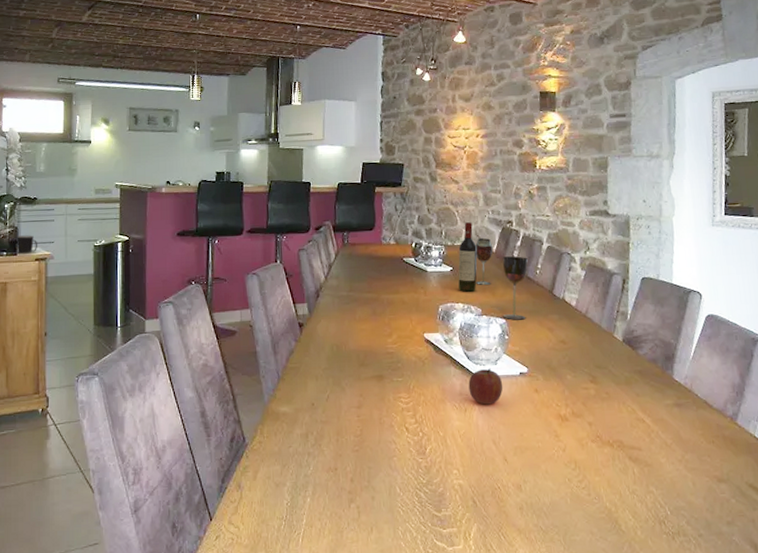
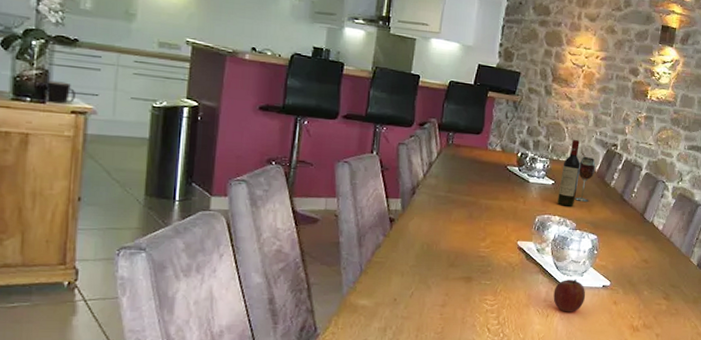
wineglass: present [502,256,528,320] -> none [595,177,626,238]

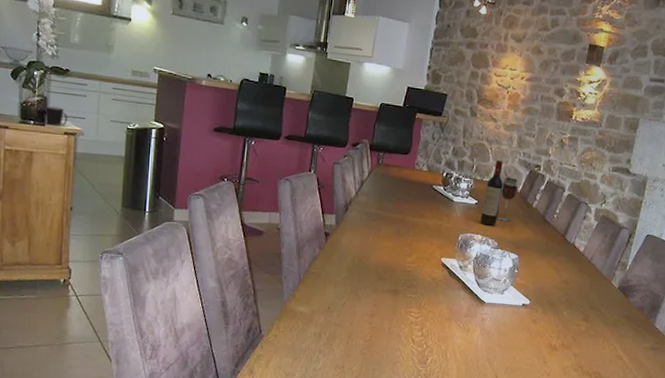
fruit: present [553,279,586,312] -> none [474,296,506,329]

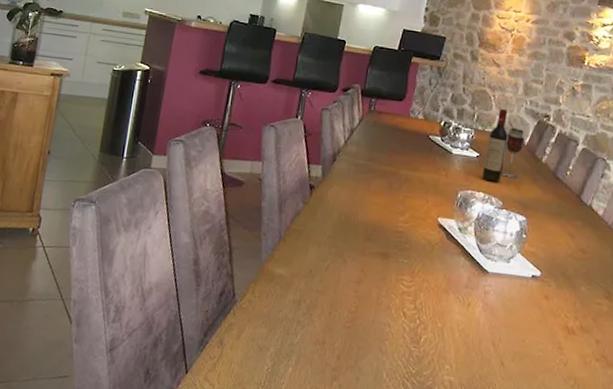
mug: present [45,106,67,128] -> none [34,47,56,69]

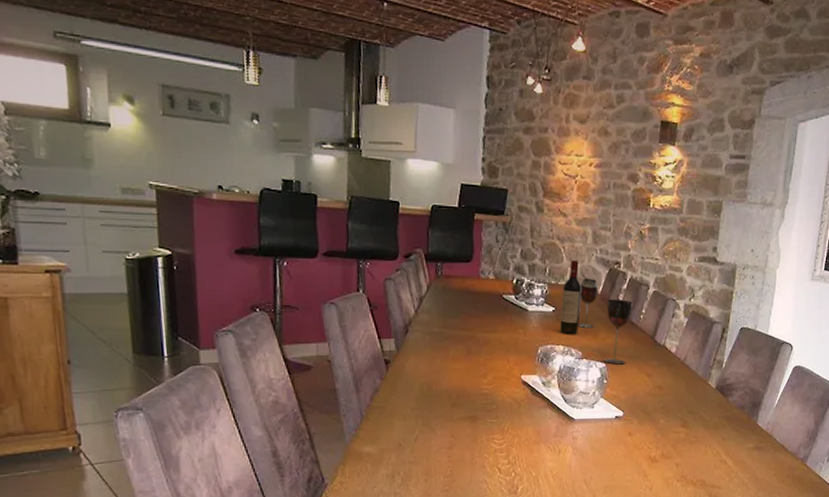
wineglass: none [524,151,560,221] -> present [603,299,633,365]

